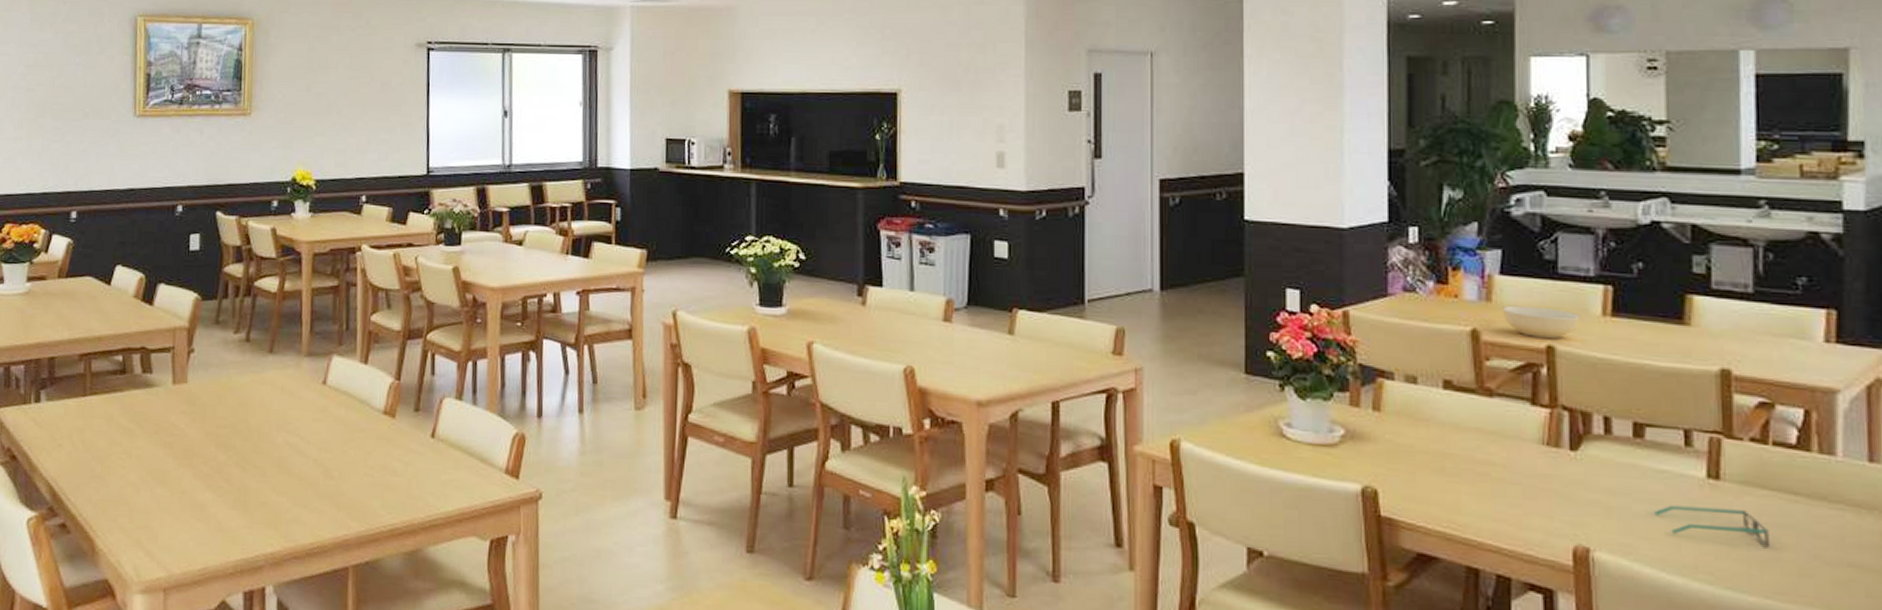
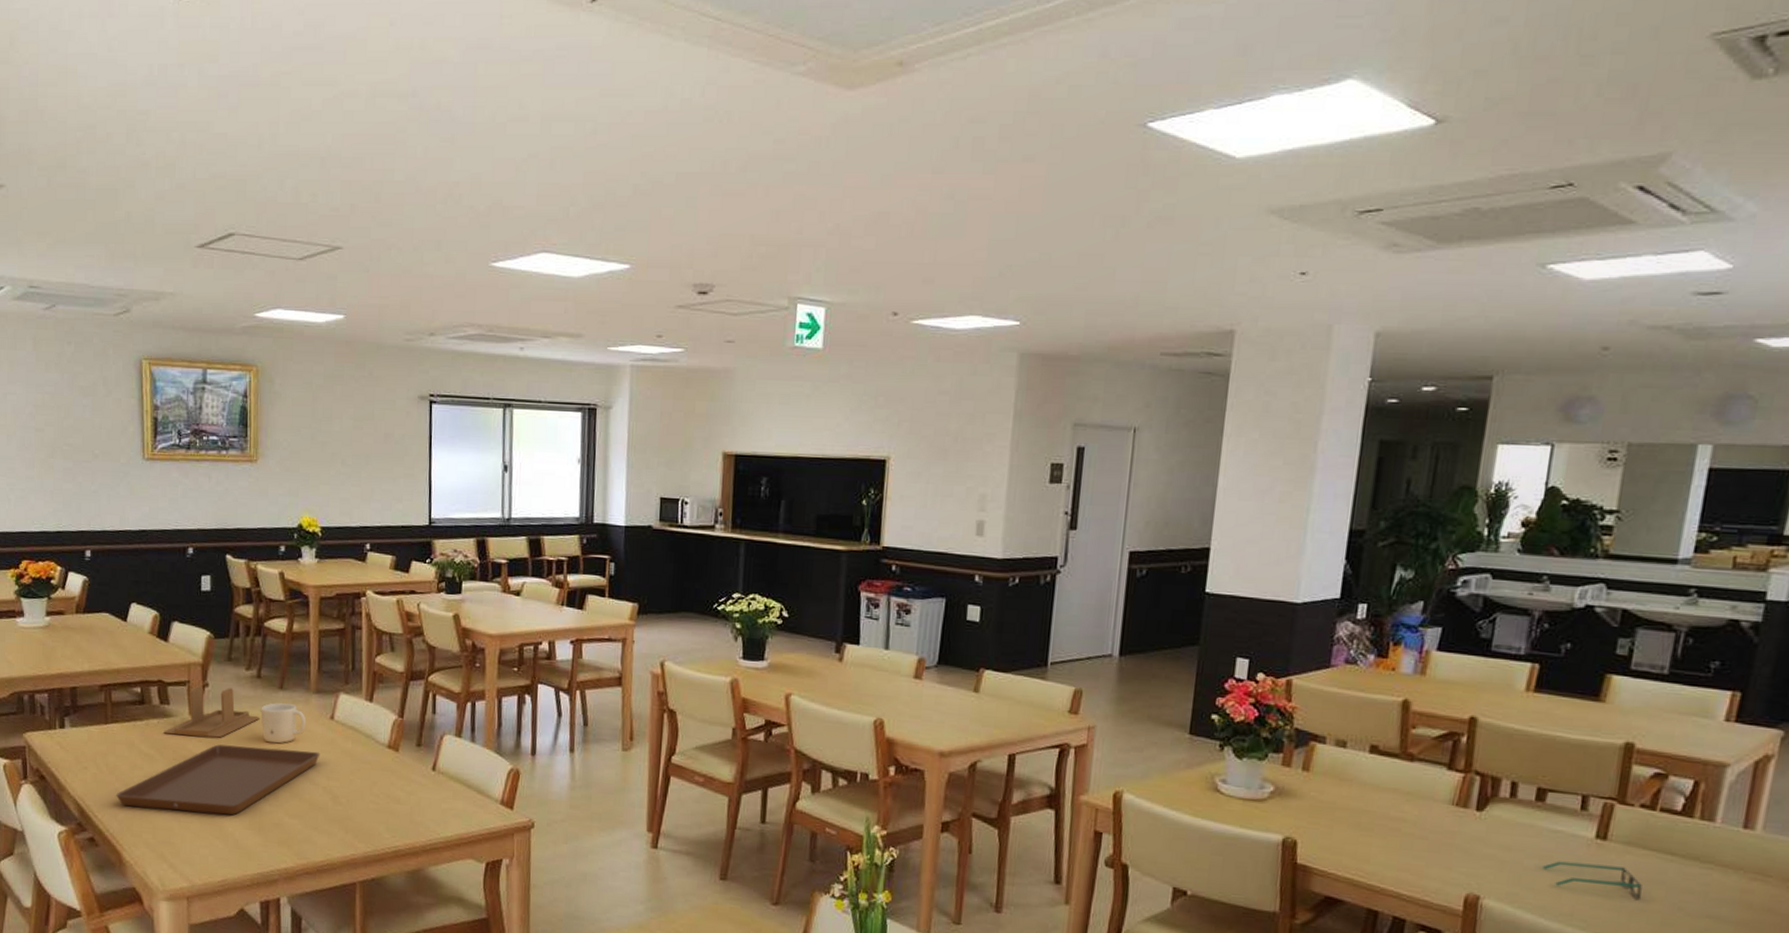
tray: none [91,415,312,494] -> present [116,744,321,816]
napkin holder: none [145,351,247,408] -> present [164,685,259,738]
mug: none [248,367,297,413] -> present [261,702,307,744]
bowl: present [1502,305,1581,340] -> none [1434,679,1506,711]

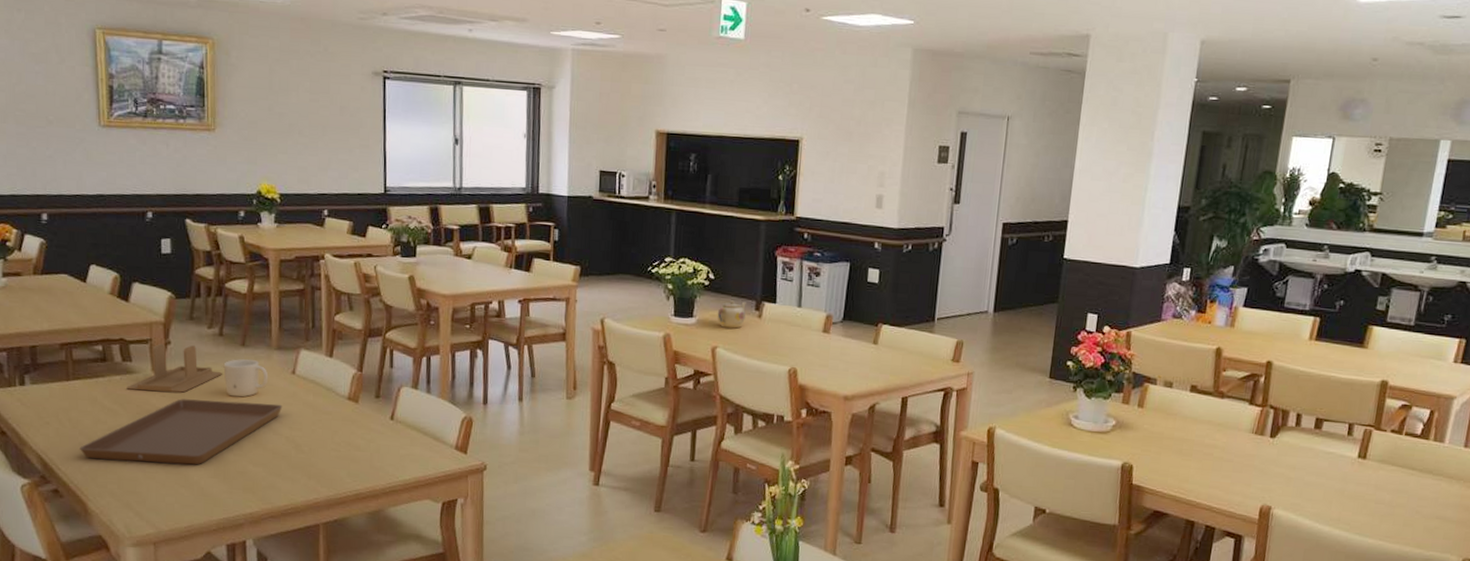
teapot: none [791,641,825,675] -> present [717,300,746,330]
glasses: present [1543,861,1642,899] -> none [1318,477,1391,505]

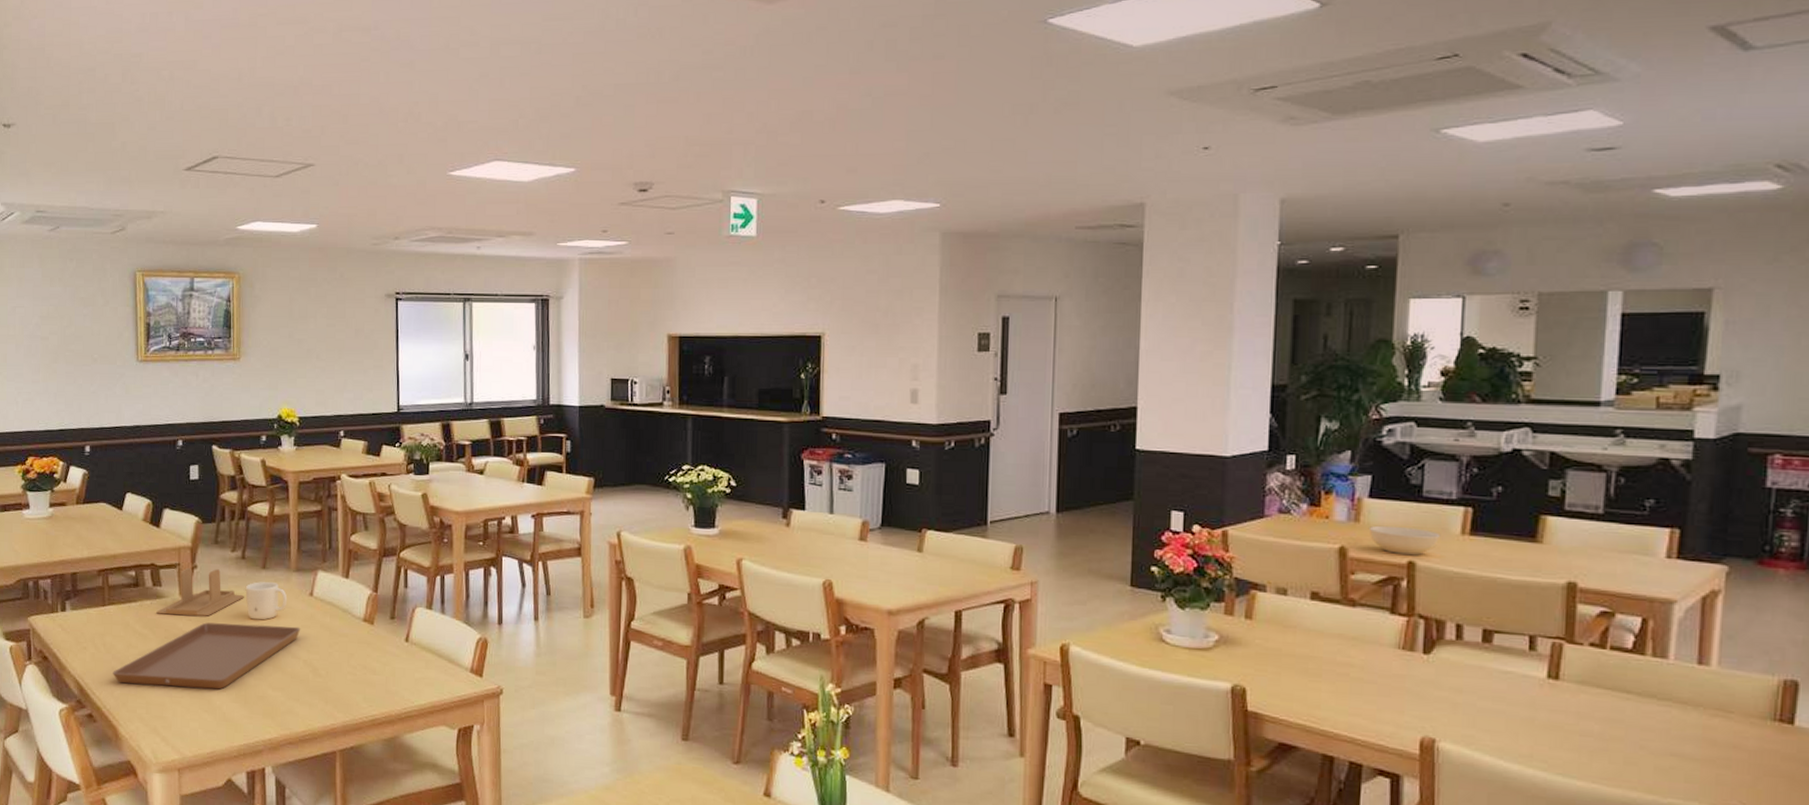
teapot: present [717,300,746,330] -> none [741,508,772,540]
bowl: none [1240,330,1294,357] -> present [1368,525,1441,556]

